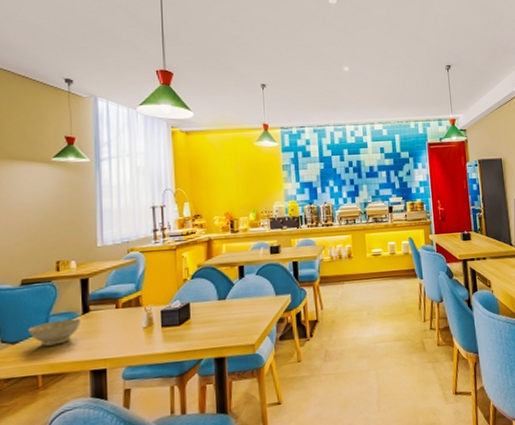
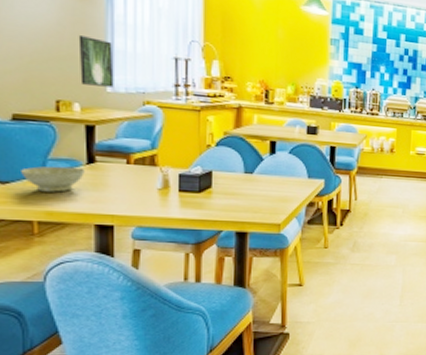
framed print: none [73,202,103,244] -> present [78,35,114,88]

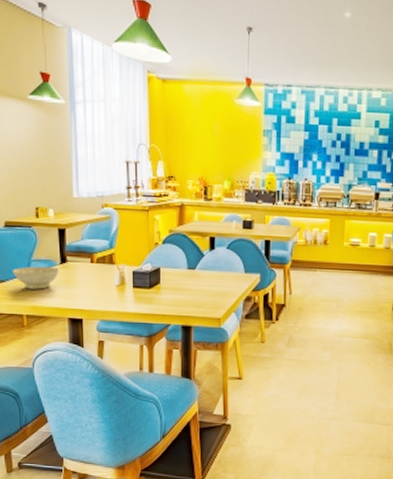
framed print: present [78,35,114,88] -> none [50,148,79,193]

